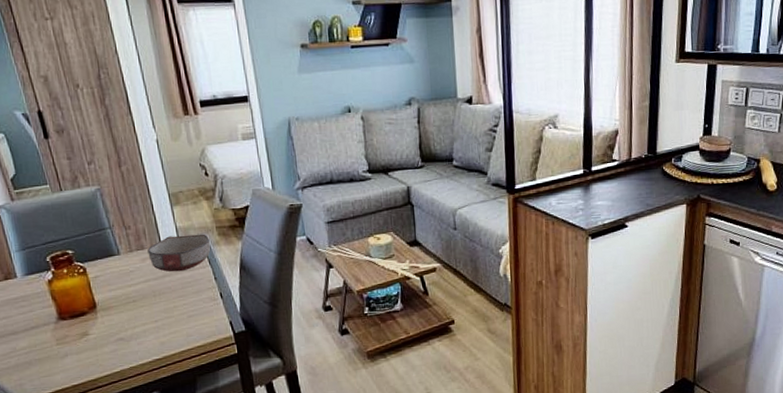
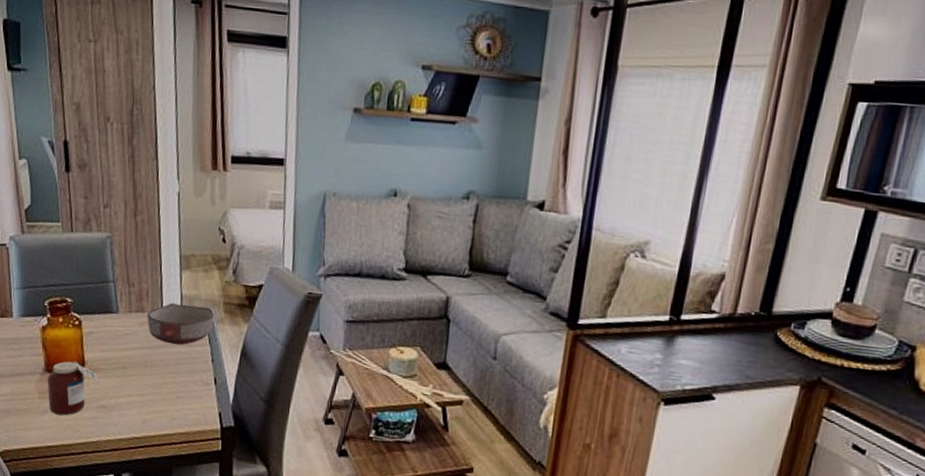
jar: none [62,304,114,356] -> present [47,360,101,416]

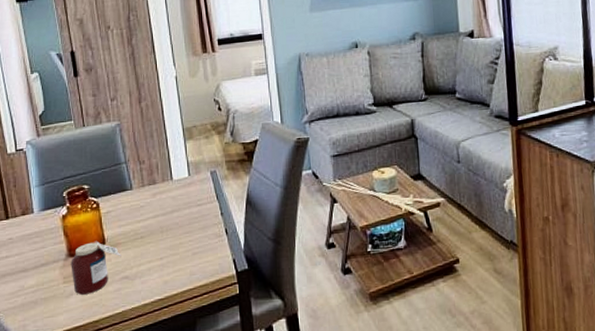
ceramic bowl: present [147,303,214,346] -> none [159,168,219,207]

